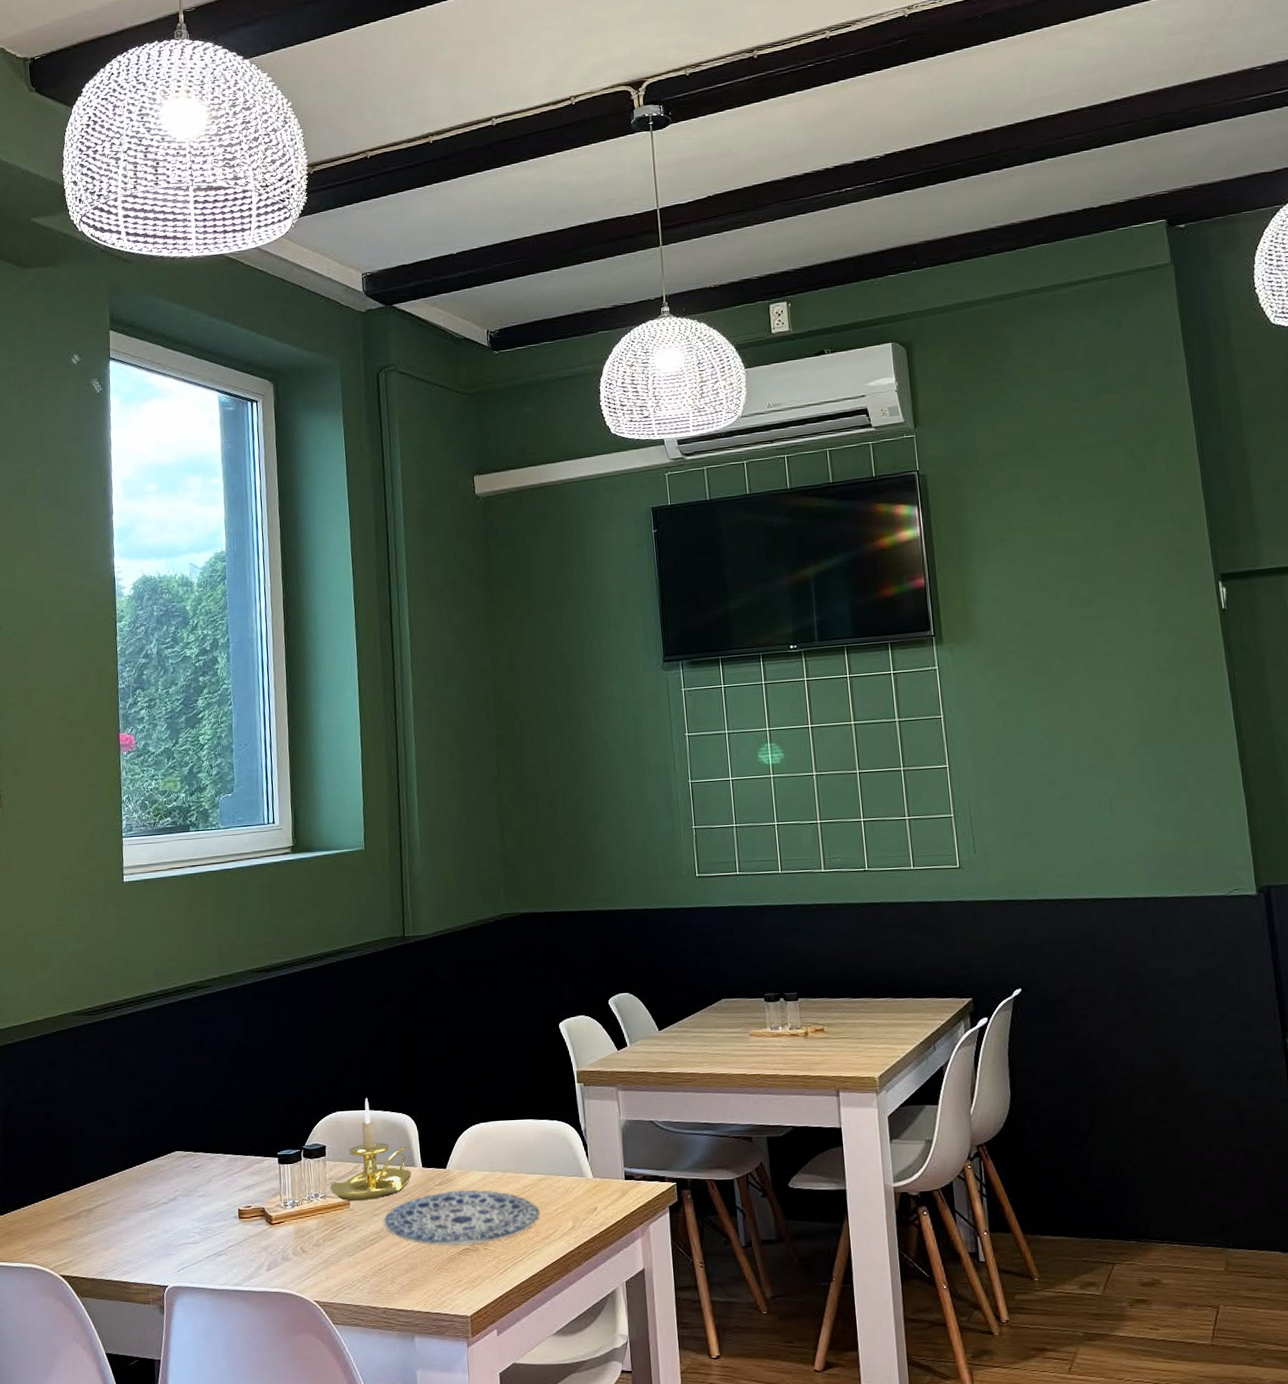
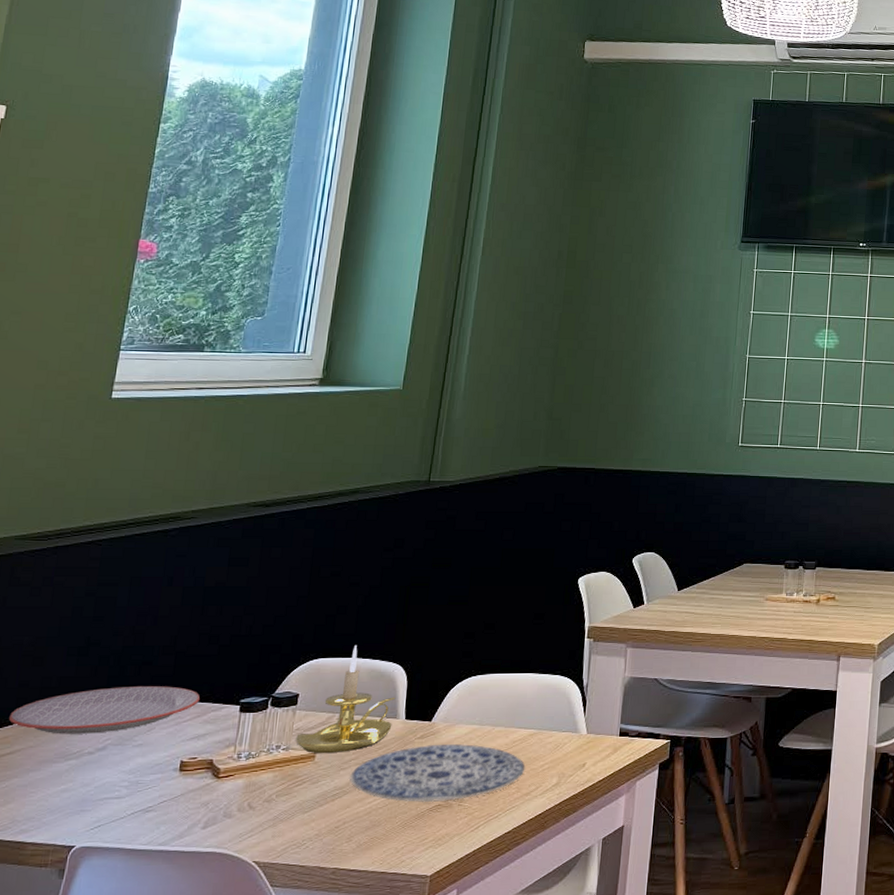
plate: none [97,1141,244,1187] -> present [9,686,201,734]

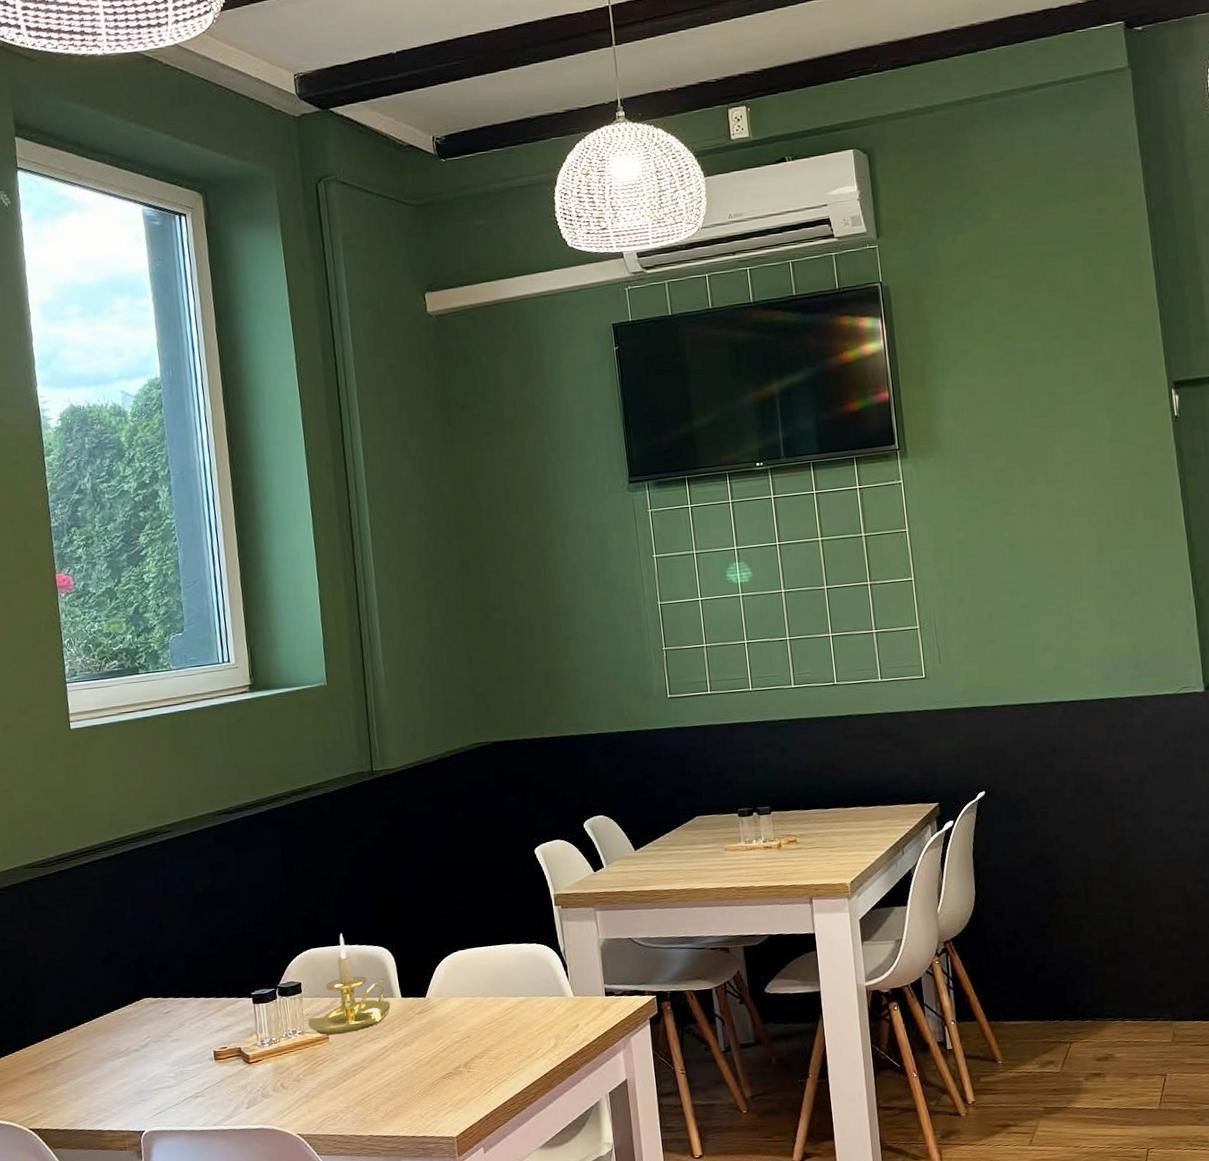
plate: present [9,686,201,734] -> none [62,986,217,1036]
plate: present [350,743,526,803] -> none [364,1015,523,1072]

